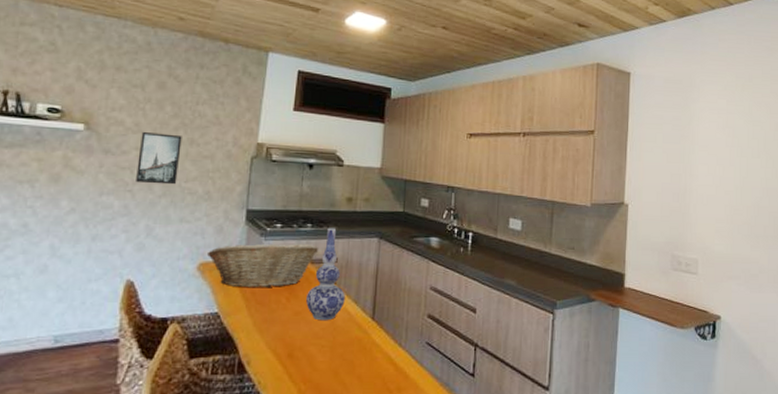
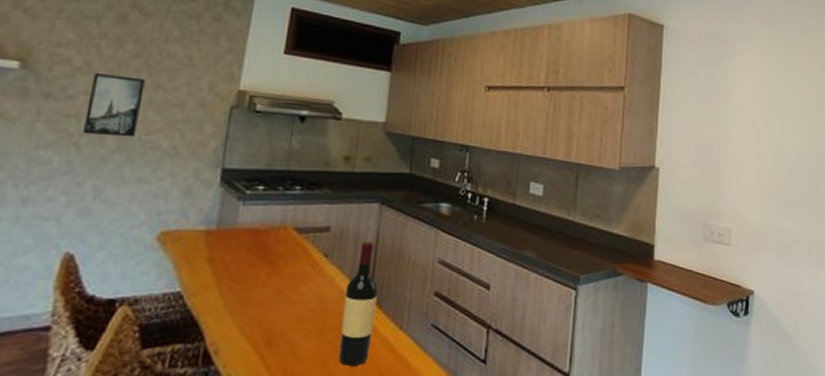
fruit basket: present [206,242,318,288] -> none [169,207,308,263]
vase: present [306,228,345,321] -> none [290,191,338,301]
wine bottle: none [349,270,379,376] -> present [339,241,378,366]

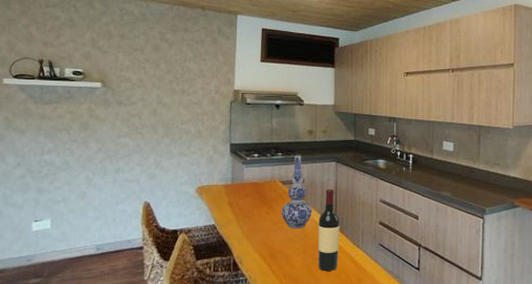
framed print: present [83,72,145,138] -> none [144,85,176,127]
vase: none [290,191,338,301] -> present [282,155,312,229]

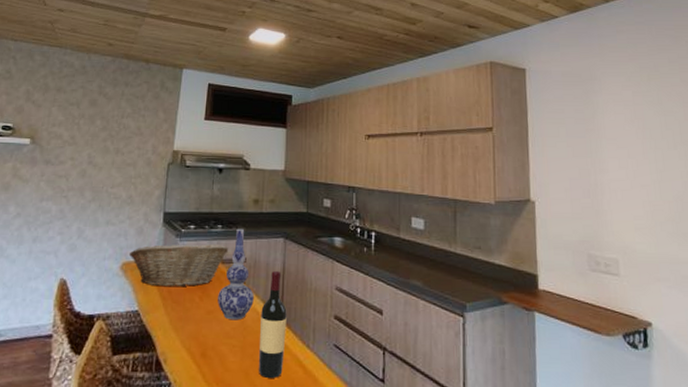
fruit basket: none [202,168,288,205] -> present [128,242,228,288]

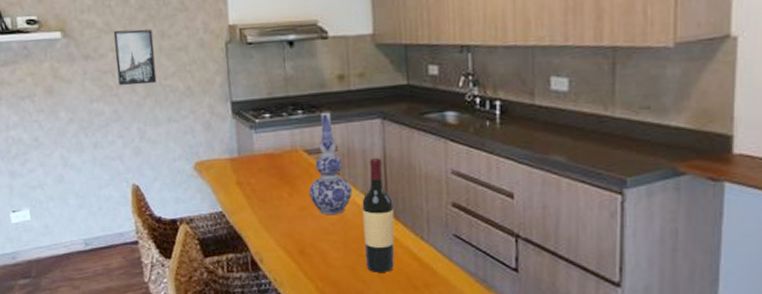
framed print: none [70,143,109,190] -> present [113,29,157,86]
fruit basket: present [128,242,228,288] -> none [200,133,314,185]

